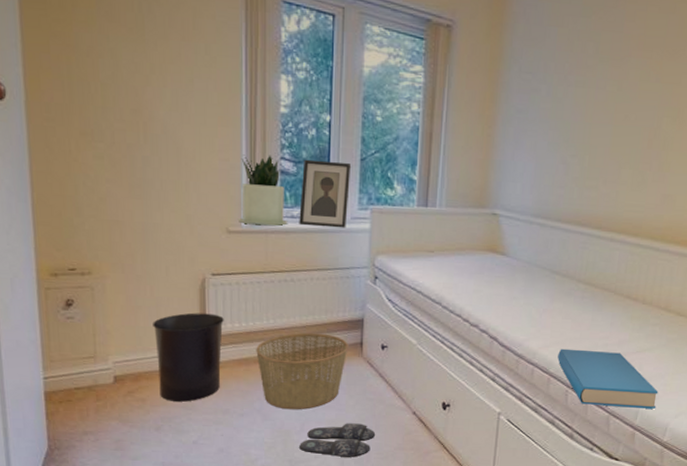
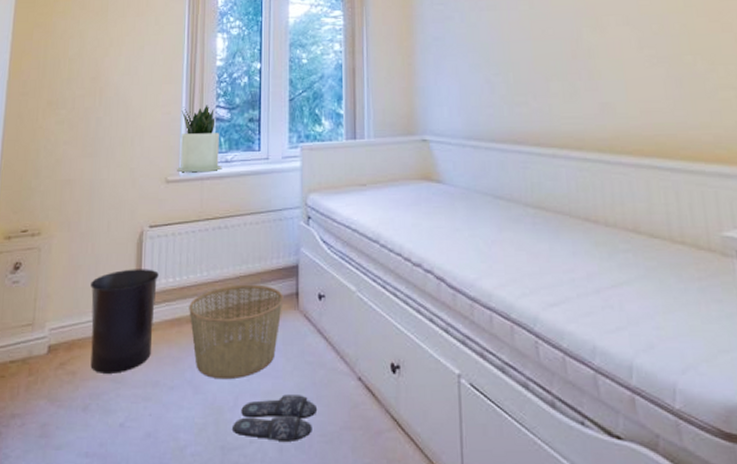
picture frame: present [299,159,352,228] -> none [233,104,281,169]
book: present [557,348,659,409] -> none [517,287,654,362]

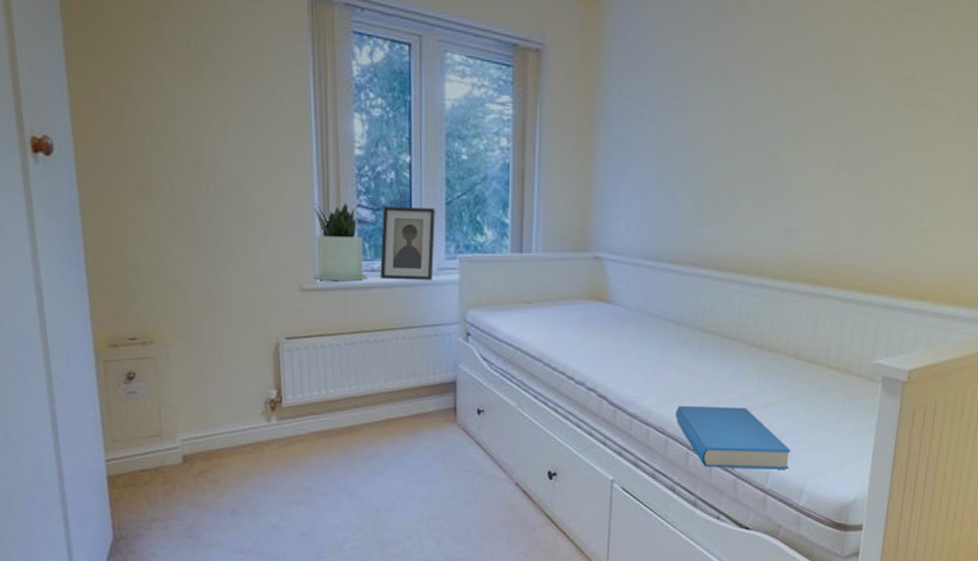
waste bin: present [90,269,159,374] -> none [223,381,302,481]
basket: present [189,284,284,380] -> none [338,399,441,486]
picture frame: none [233,104,281,169] -> present [380,205,436,281]
slippers: present [233,394,316,441] -> none [390,498,474,536]
book: none [517,287,654,362] -> present [675,405,791,469]

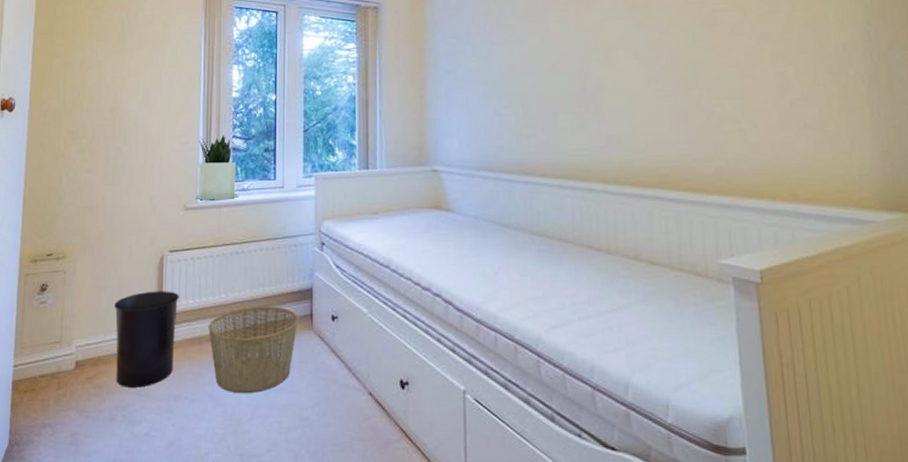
waste bin: none [223,381,302,481] -> present [114,291,179,388]
basket: none [338,399,441,486] -> present [208,306,298,394]
picture frame: present [380,205,436,281] -> none [249,135,296,197]
book: present [675,405,791,469] -> none [521,310,649,380]

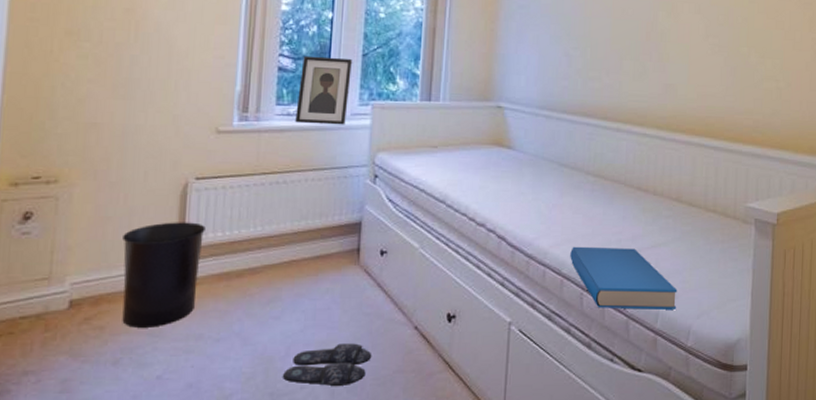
planter: present [194,135,239,201] -> none [229,52,284,125]
basket: present [208,306,298,394] -> none [239,240,344,331]
picture frame: none [249,135,296,197] -> present [295,55,353,125]
slippers: none [251,408,329,450] -> present [283,343,371,386]
book: none [521,310,649,380] -> present [570,246,678,310]

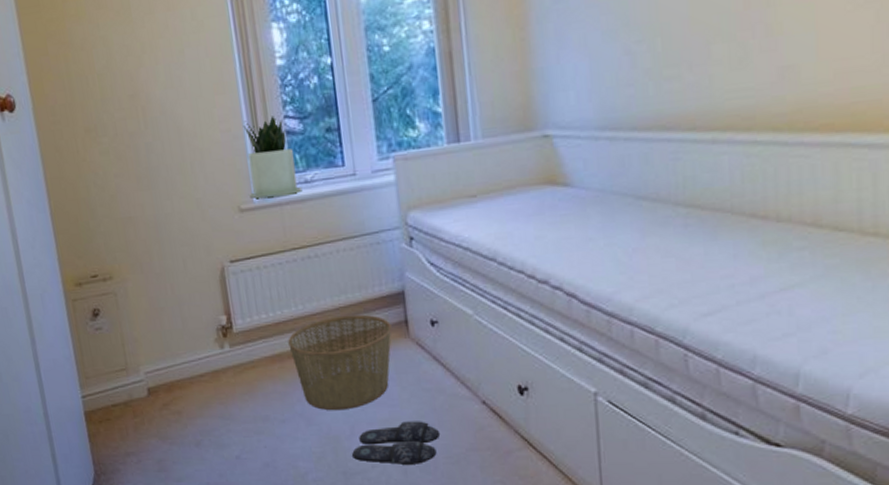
waste bin: present [122,222,205,328] -> none [178,306,256,411]
planter: none [229,52,284,125] -> present [243,116,303,200]
basket: none [239,240,344,331] -> present [288,314,392,411]
picture frame: present [295,55,353,125] -> none [309,108,368,190]
book: present [570,246,678,310] -> none [664,294,826,372]

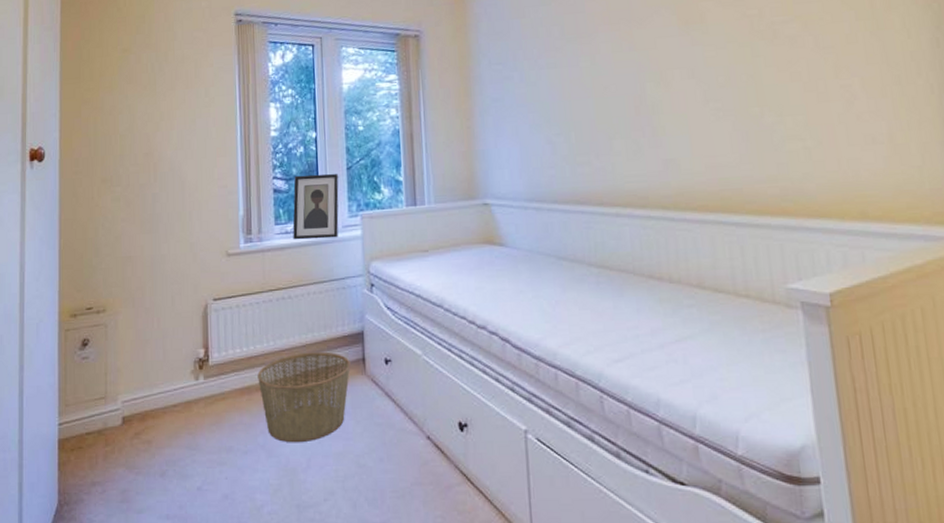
planter: present [243,116,303,200] -> none [236,176,283,246]
picture frame: none [309,108,368,190] -> present [292,173,339,240]
slippers: present [352,421,439,465] -> none [307,454,387,498]

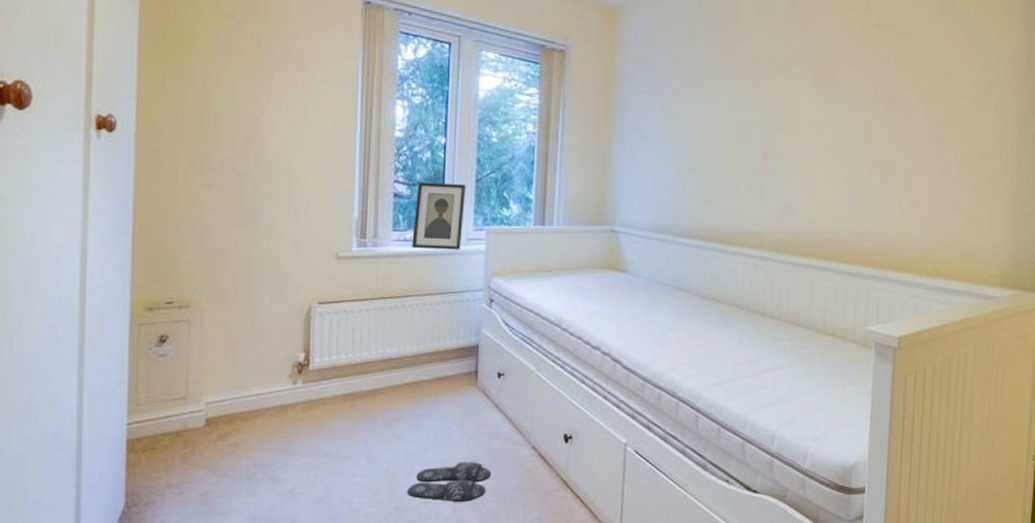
basket: present [257,351,351,443] -> none [362,362,462,450]
slippers: none [307,454,387,498] -> present [407,462,491,502]

